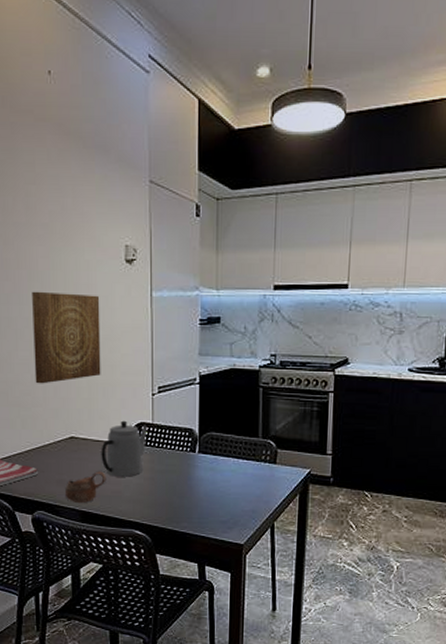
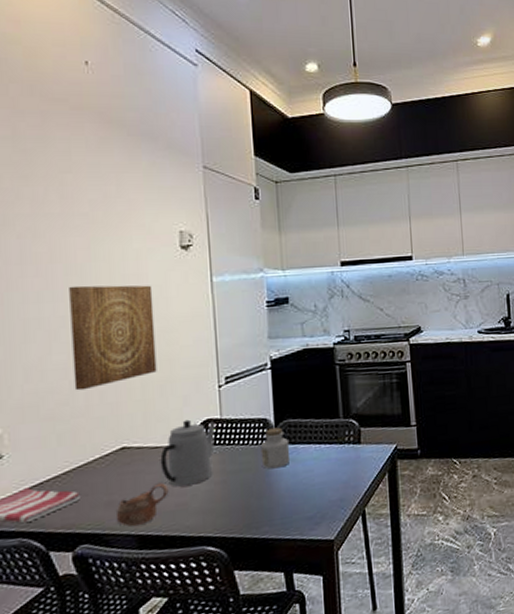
jar: none [185,438,211,474] -> present [260,427,291,469]

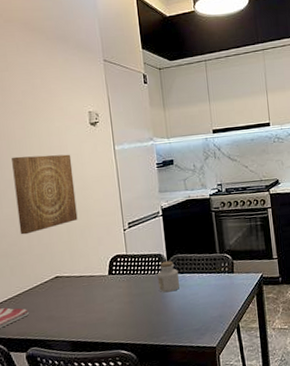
cup: present [115,483,169,527] -> none [54,303,91,335]
teapot: present [160,419,216,487] -> none [83,255,123,306]

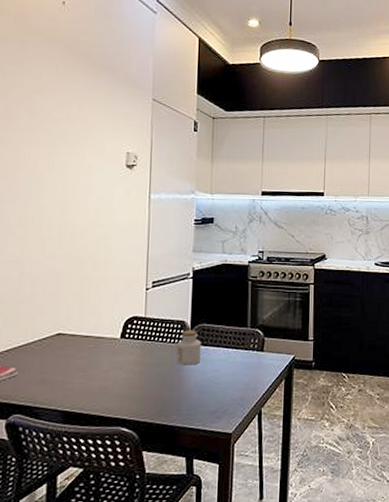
wall art: present [12,154,78,235] -> none [23,190,99,281]

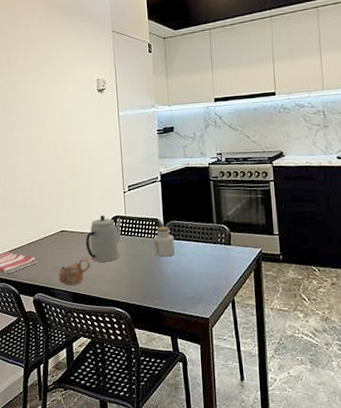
cup: none [46,368,94,403] -> present [58,258,91,285]
teapot: none [89,315,140,373] -> present [85,215,122,262]

